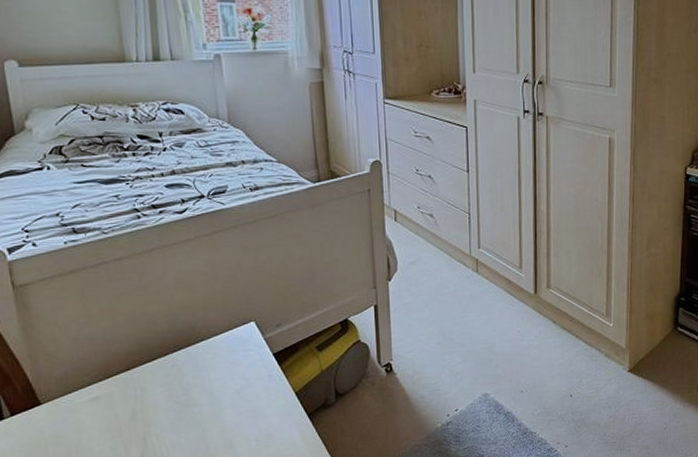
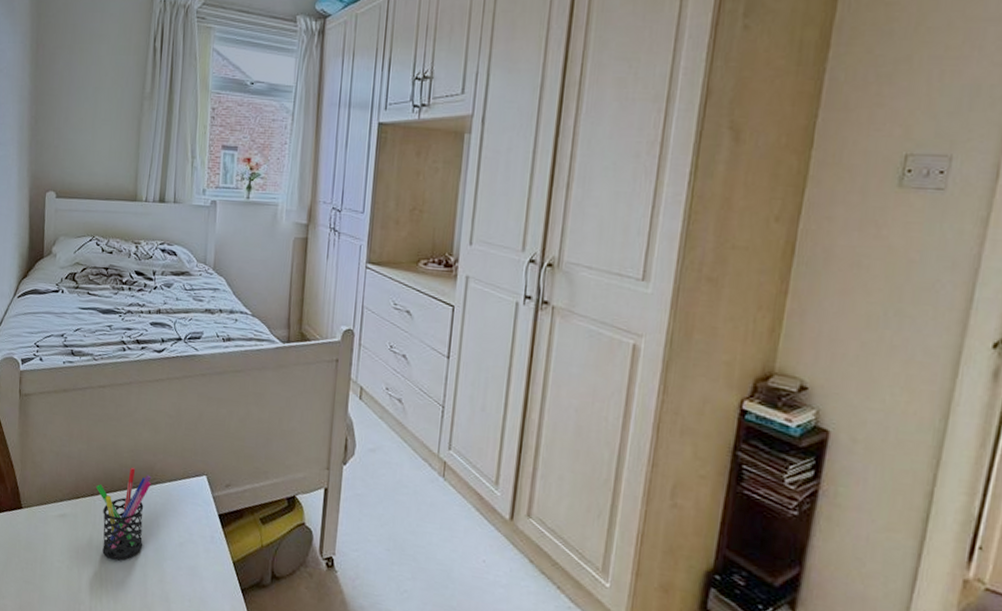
pen holder: none [130,331,197,426] -> present [95,467,152,561]

